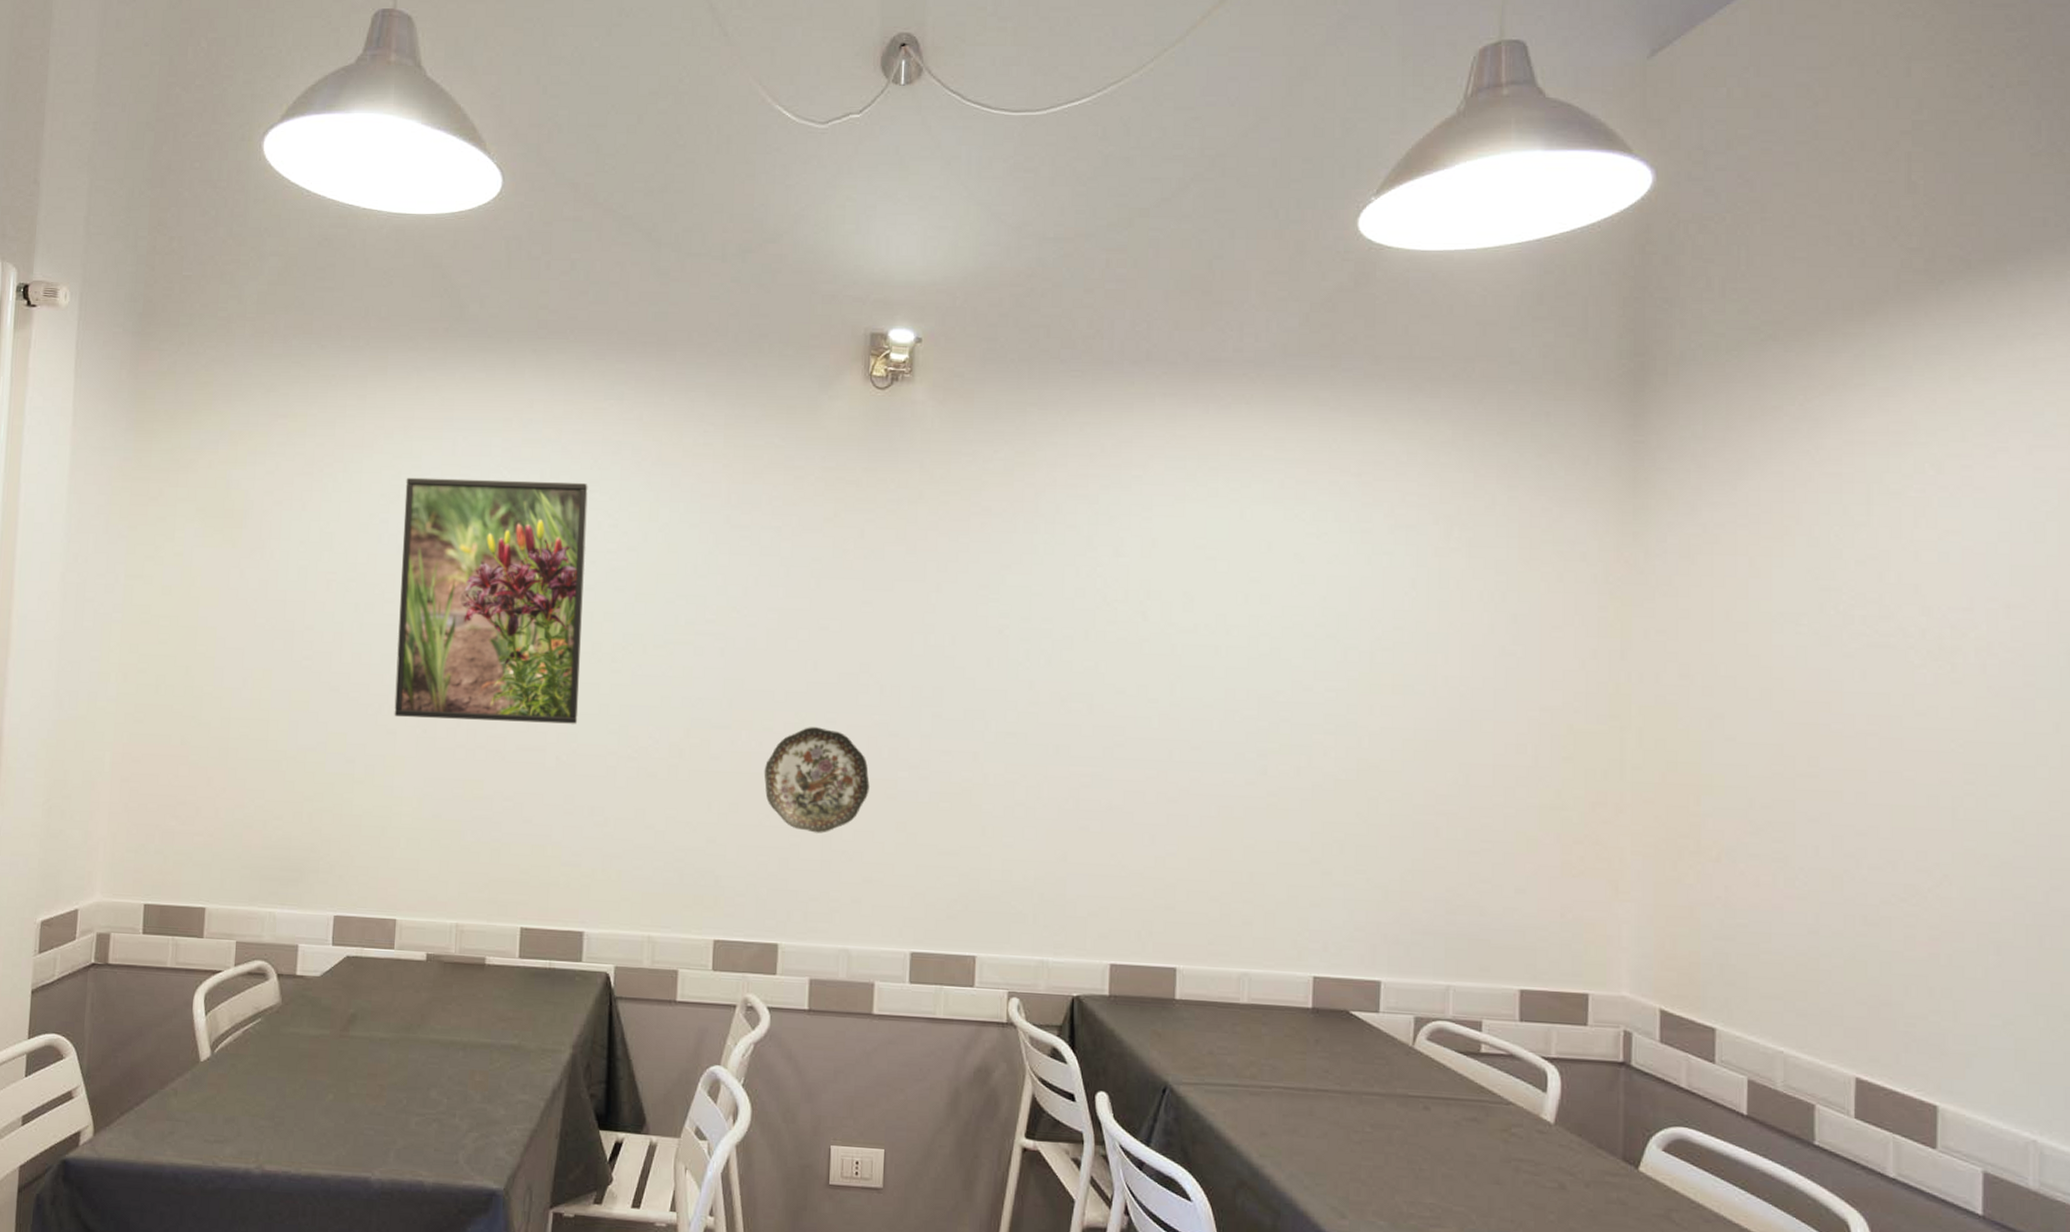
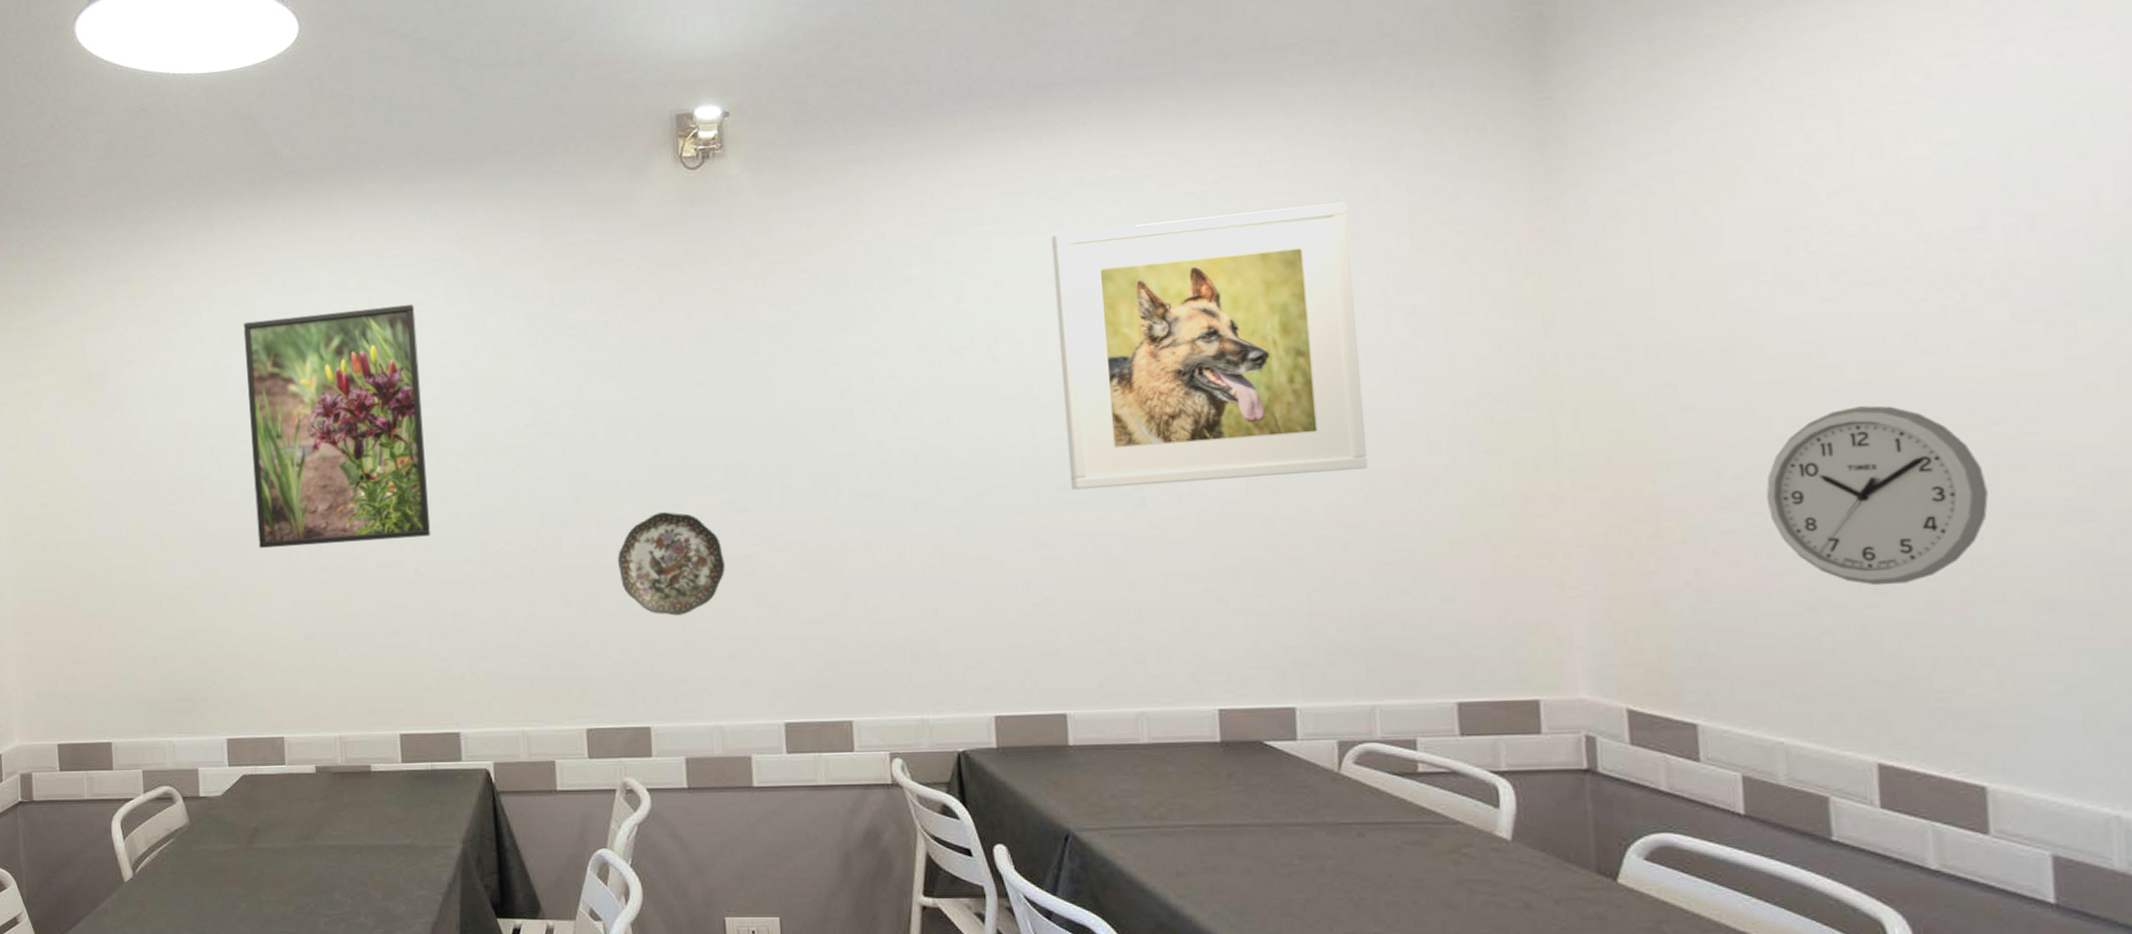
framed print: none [1201,503,1468,761] -> present [1051,202,1369,490]
wall clock: none [1787,754,1958,917] -> present [1766,405,1989,586]

